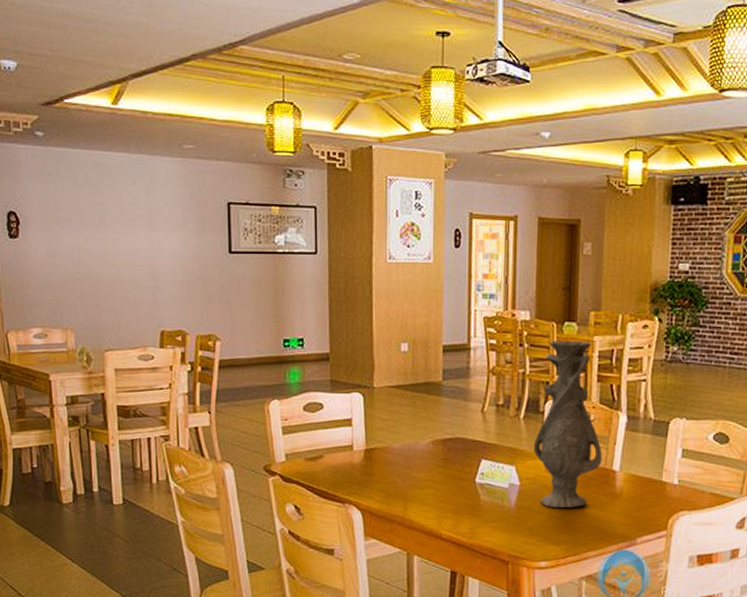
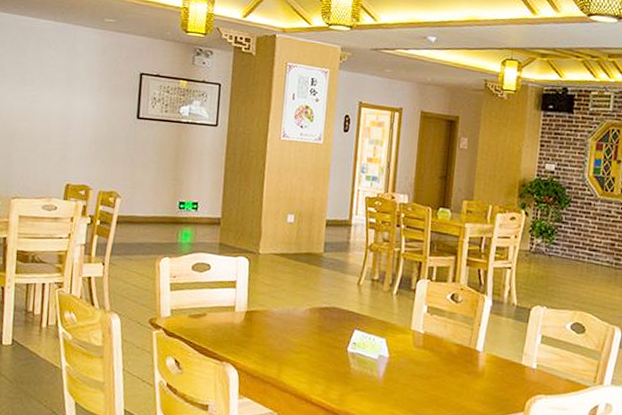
vase: present [533,340,602,508] -> none [403,223,467,383]

